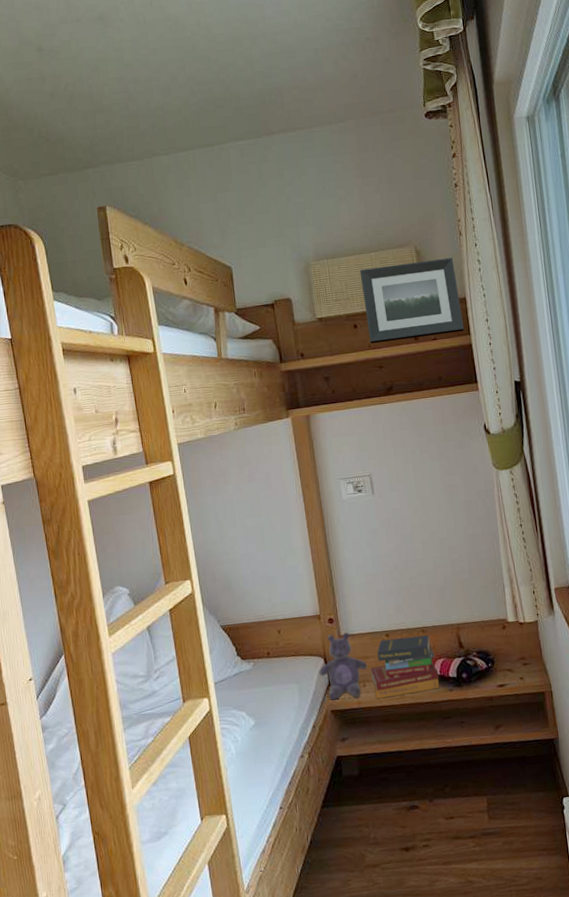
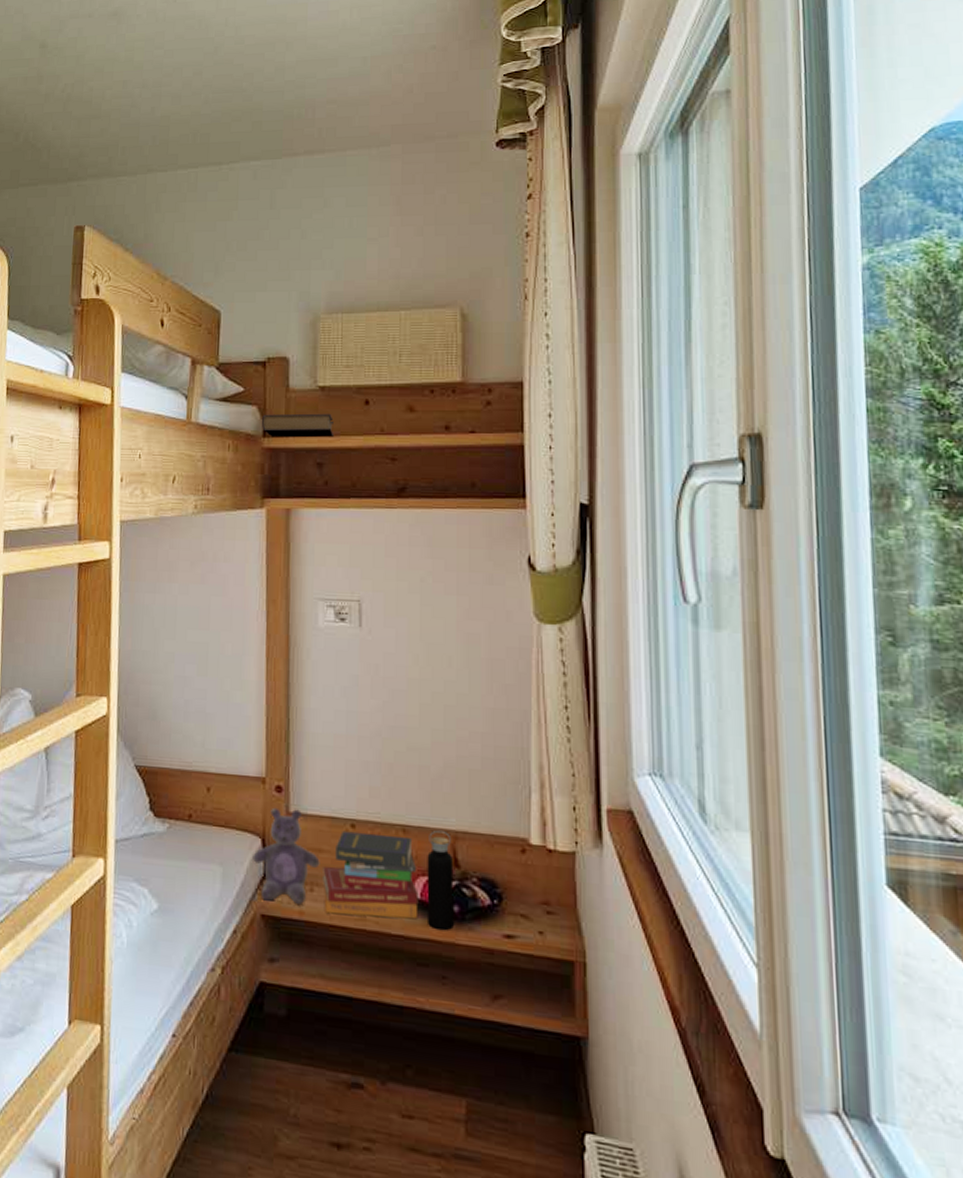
book: none [277,338,335,362] -> present [262,413,335,438]
picture frame: present [359,257,464,344] -> none [382,327,516,428]
water bottle: none [440,625,464,692] -> present [427,830,454,930]

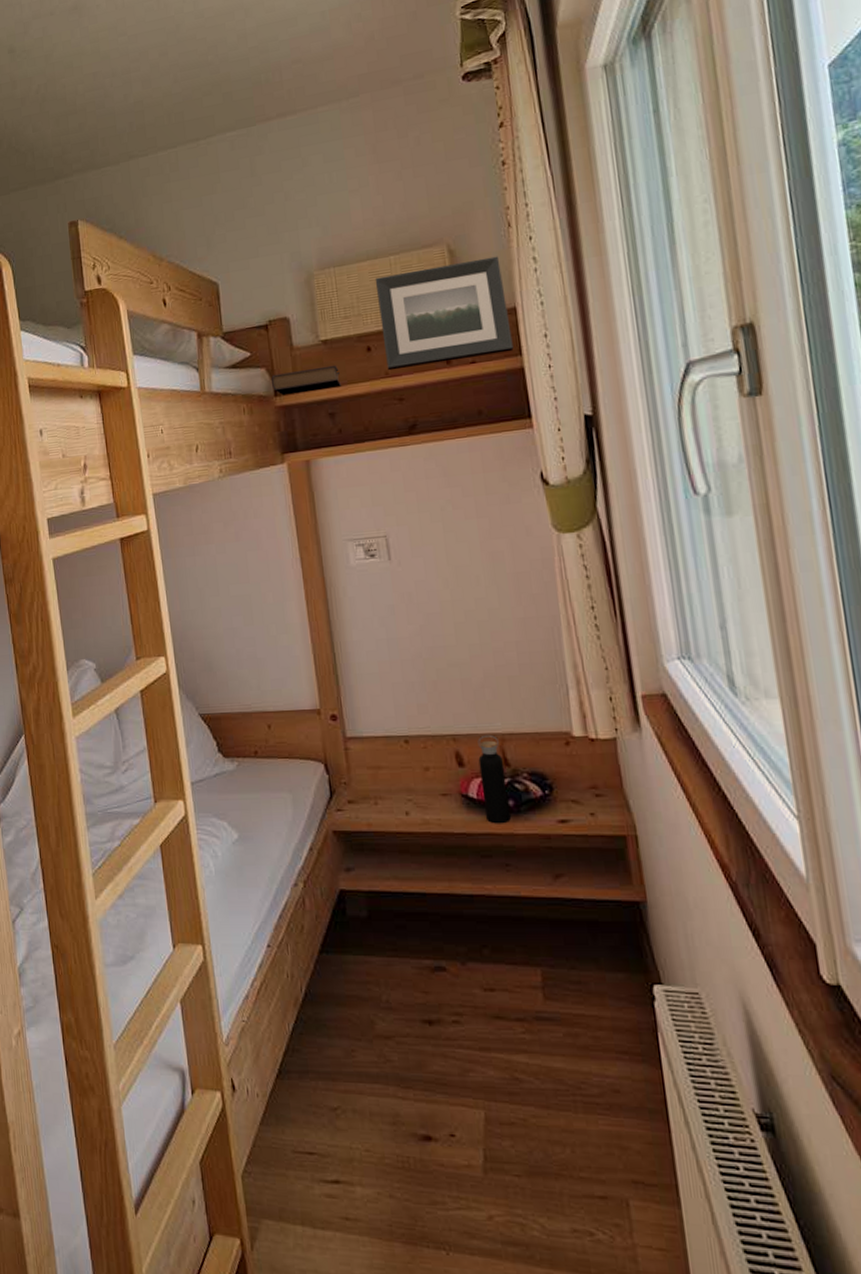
stuffed animal: present [253,807,320,904] -> none [318,733,381,820]
books: present [323,830,419,920] -> none [384,745,476,822]
picture frame: none [382,327,516,428] -> present [375,256,514,371]

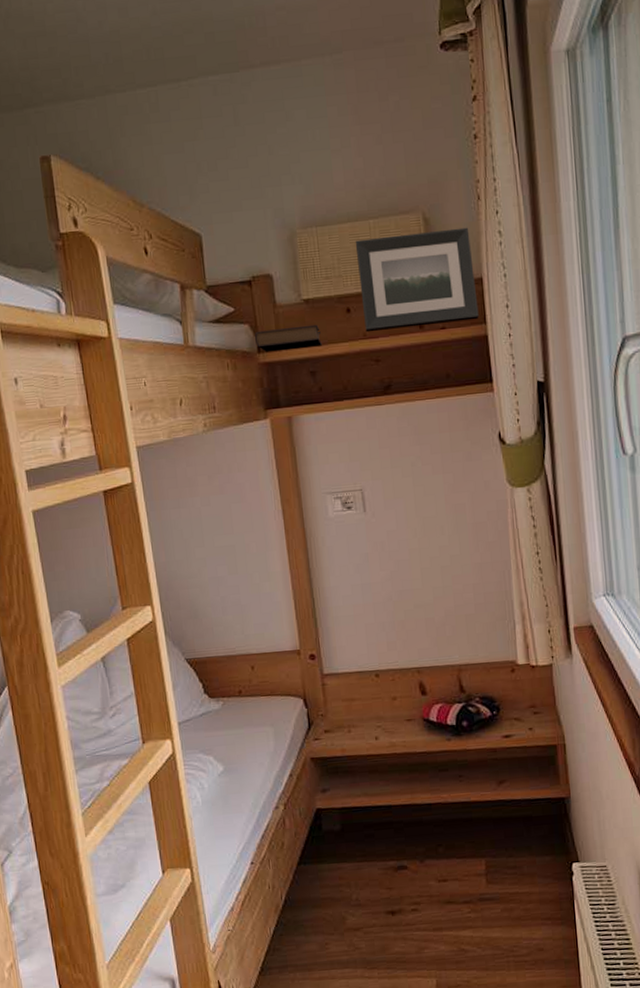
water bottle: present [478,734,511,823] -> none [438,666,464,742]

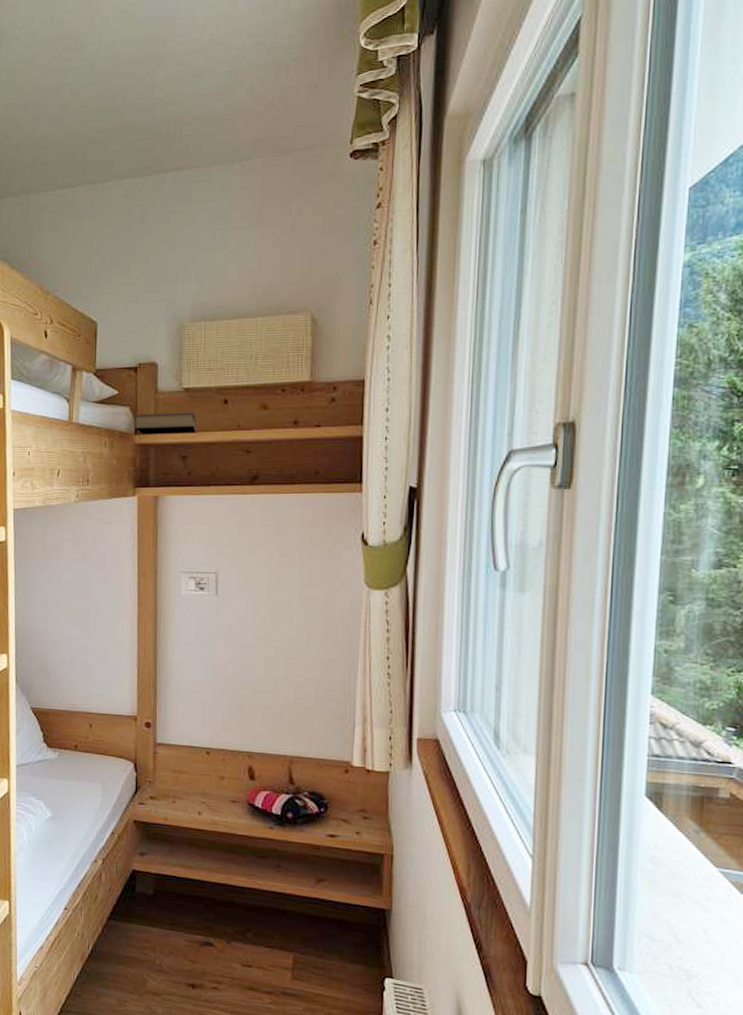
picture frame: present [355,227,479,333] -> none [240,330,357,424]

